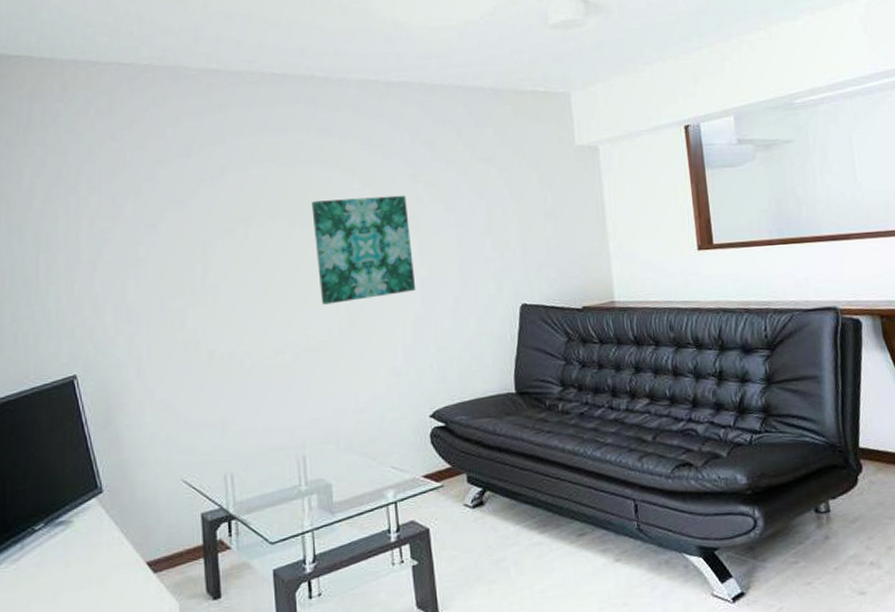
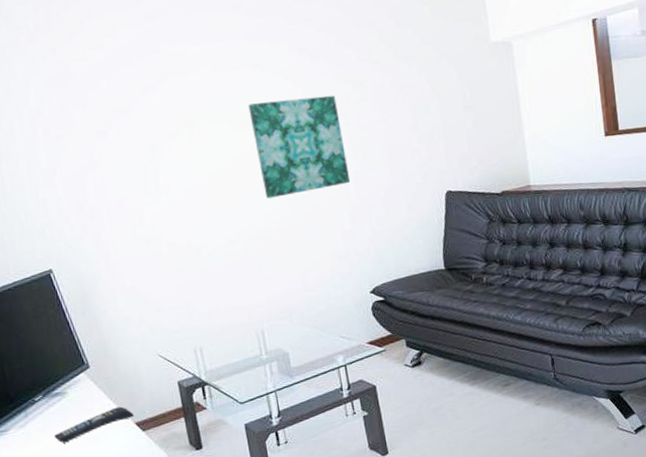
remote control: none [51,541,146,584] -> present [54,406,134,443]

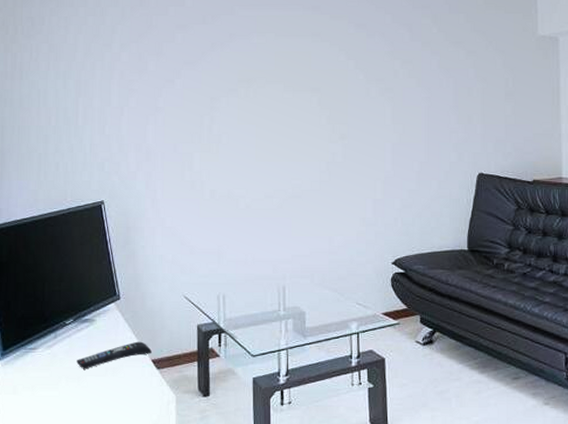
wall art: present [248,95,351,199] -> none [303,69,388,159]

